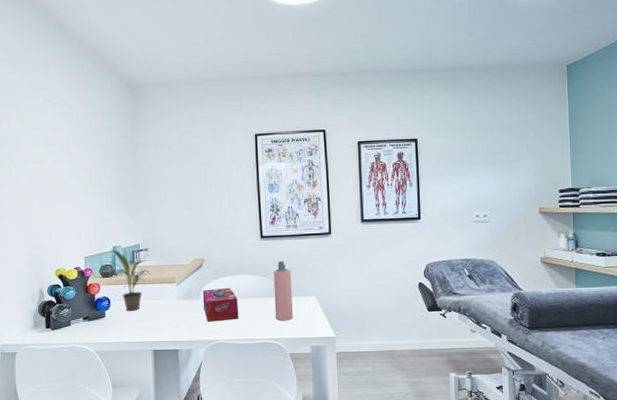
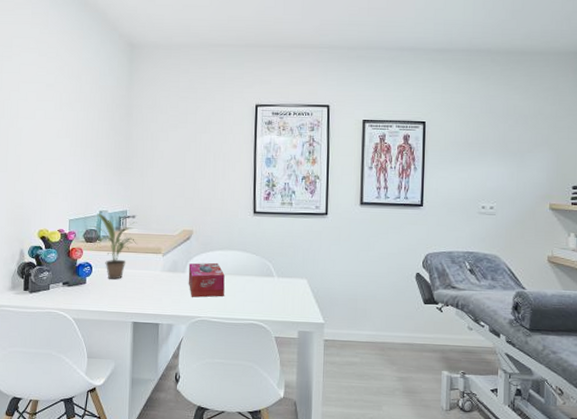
spray bottle: present [273,261,294,321] -> none [262,239,283,303]

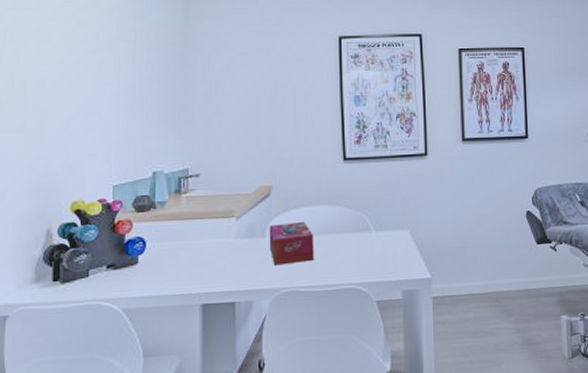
potted plant: present [90,213,137,280] -> none [141,175,203,255]

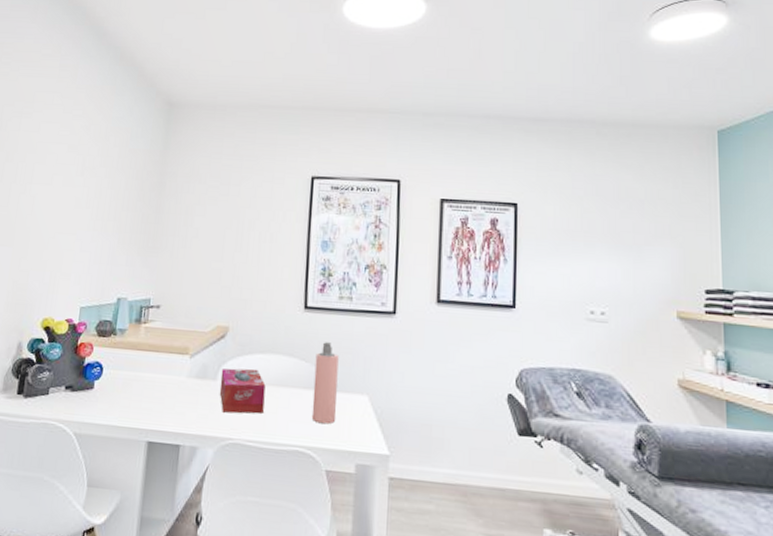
spray bottle: none [358,188,382,261] -> present [311,342,339,425]

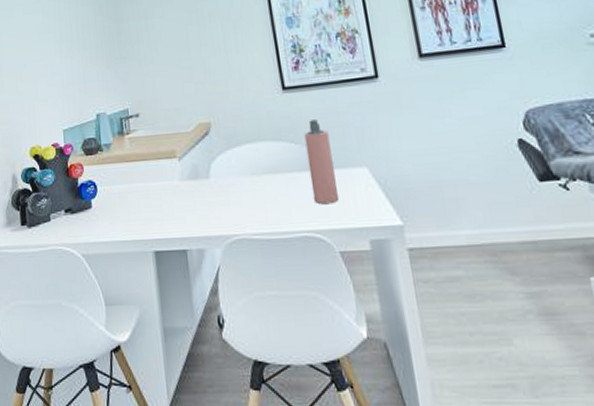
tissue box: present [219,368,266,414] -> none [212,160,263,210]

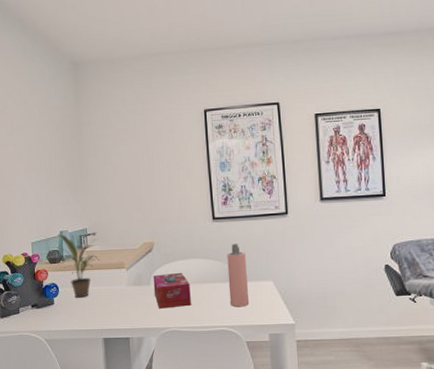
potted plant: none [87,117,146,199] -> present [52,234,100,298]
tissue box: none [212,160,263,210] -> present [153,272,191,309]

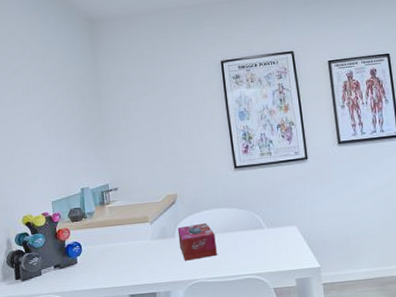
potted plant: present [52,234,100,298] -> none [73,191,123,255]
spray bottle: present [227,244,250,307] -> none [250,191,275,255]

